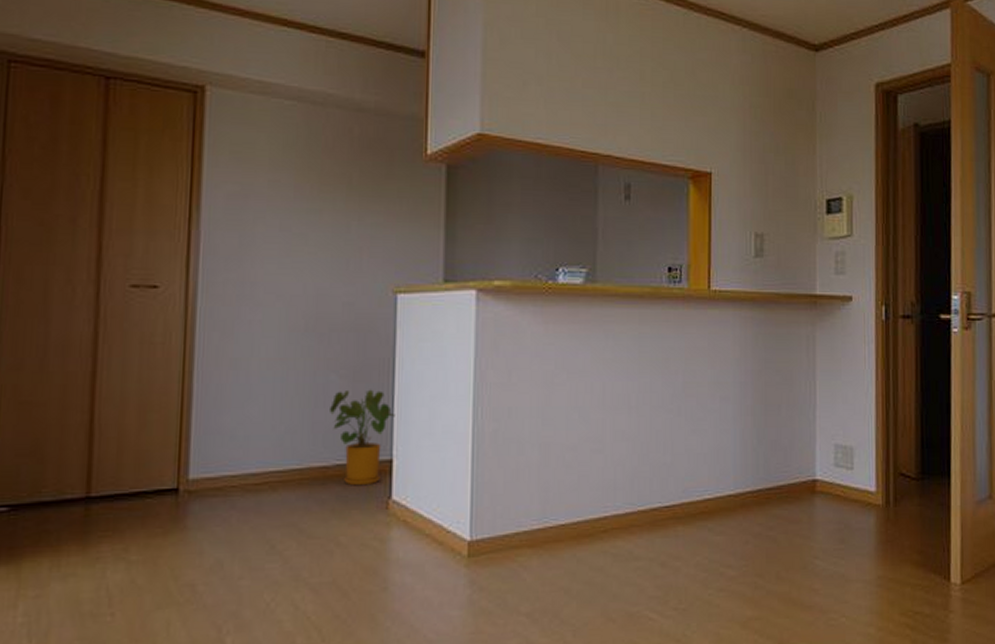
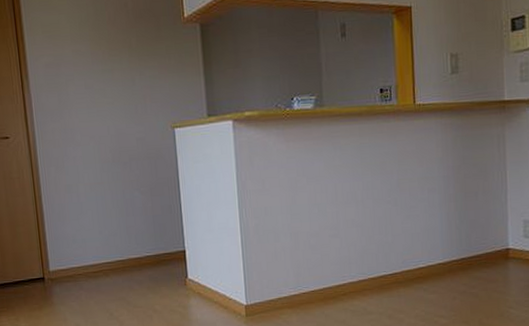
house plant: present [330,389,395,486] -> none [137,200,184,270]

